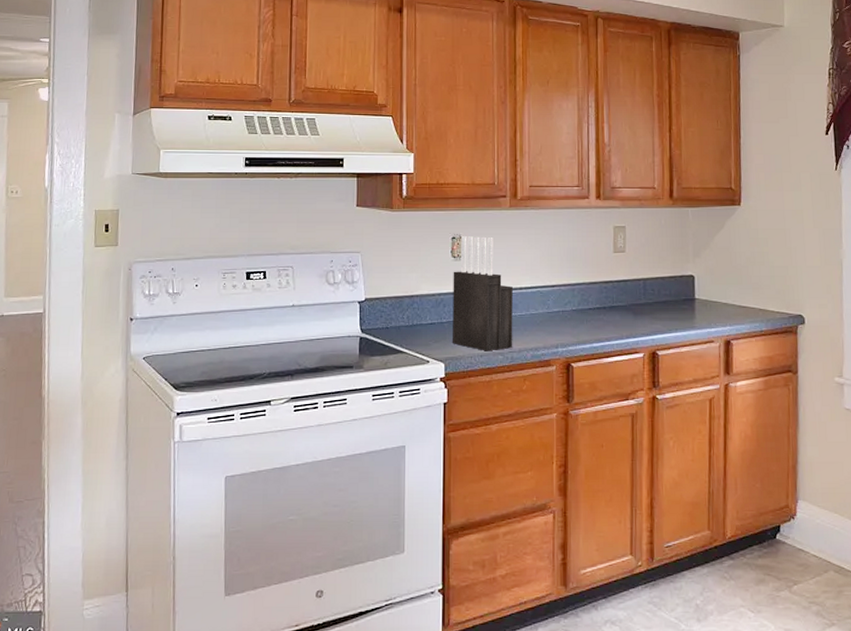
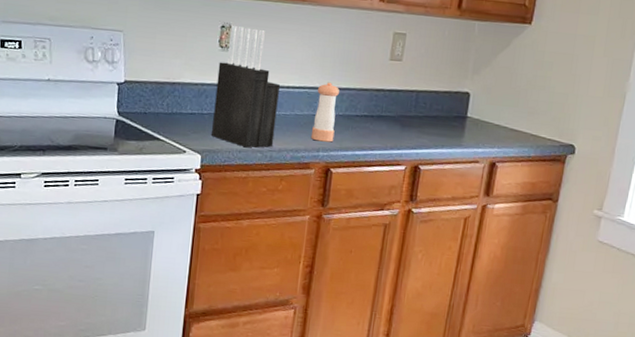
pepper shaker: none [548,279,571,338] -> present [310,82,339,142]

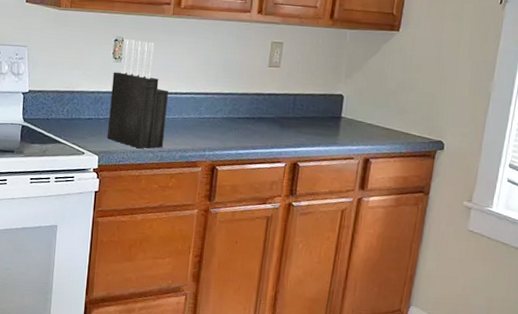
pepper shaker: present [310,82,339,142] -> none [197,88,223,143]

